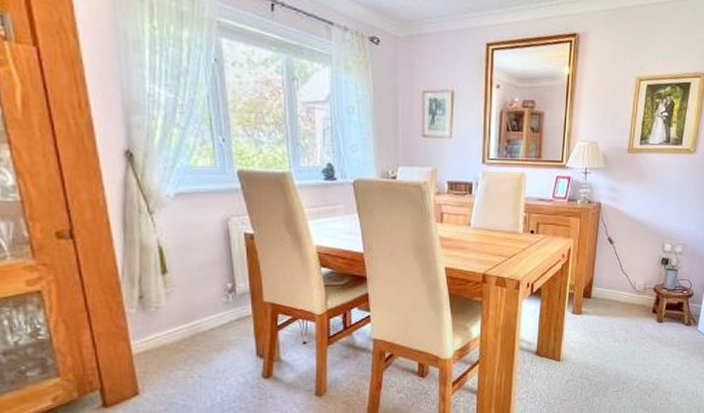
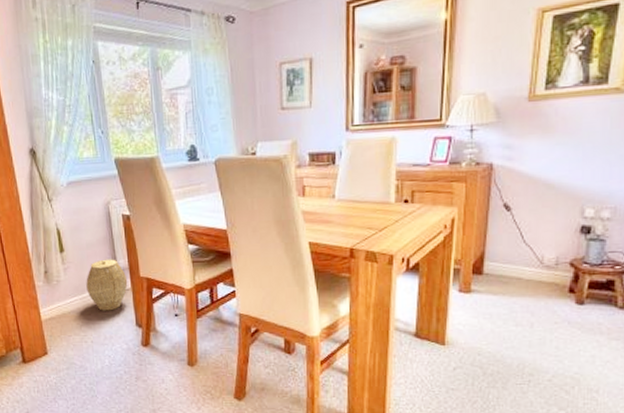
woven basket: none [195,282,248,341] -> present [86,259,128,311]

